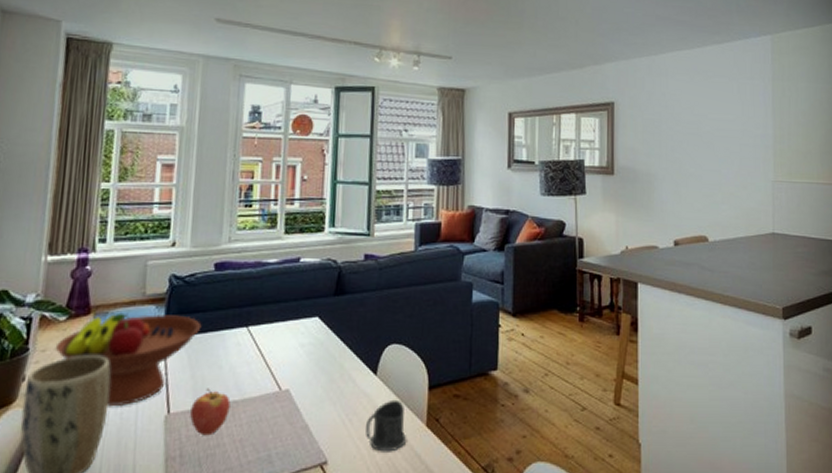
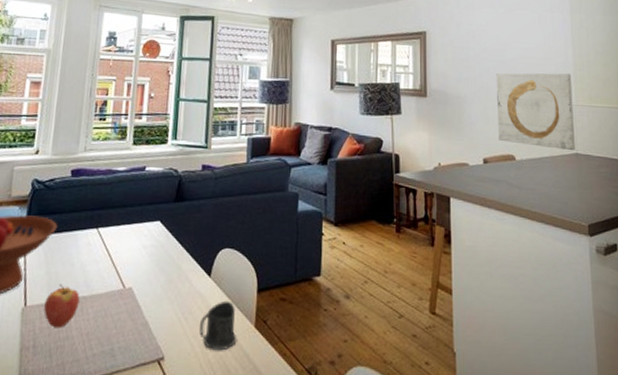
wall art: none [689,146,772,231] -> present [496,73,575,151]

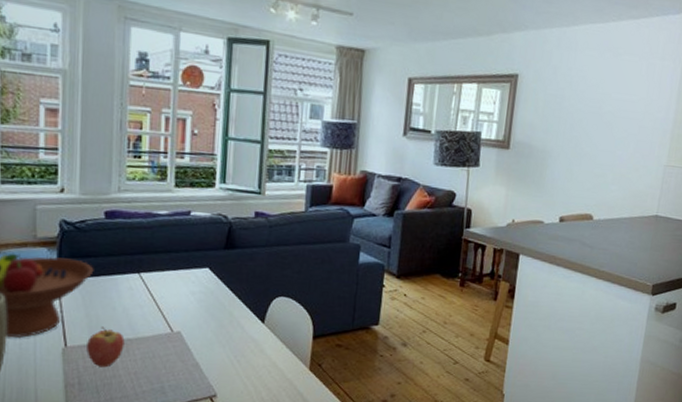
mug: present [199,300,237,351] -> none [252,345,291,390]
wall art: present [496,73,575,151] -> none [579,127,669,213]

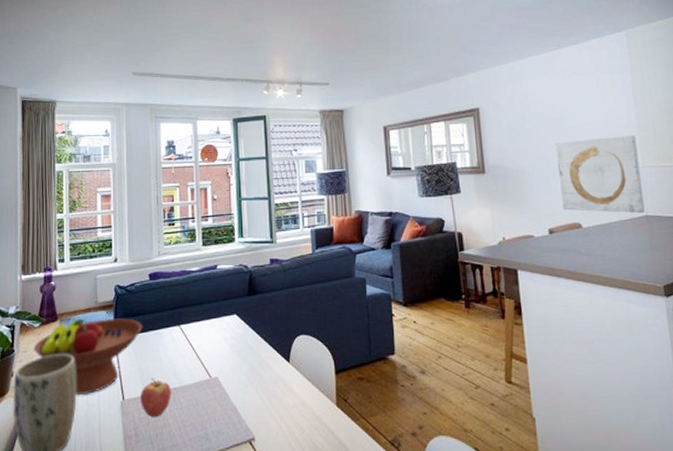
wall art: none [579,127,669,213] -> present [555,136,645,214]

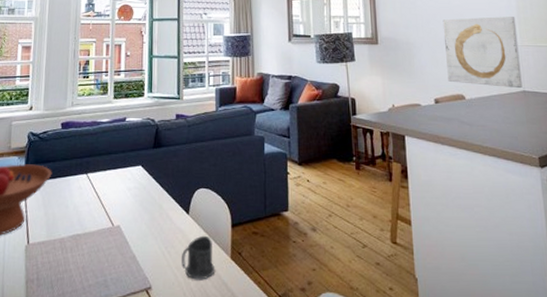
fruit: present [141,378,171,418] -> none [44,223,75,263]
mug: none [285,383,321,429] -> present [182,235,216,280]

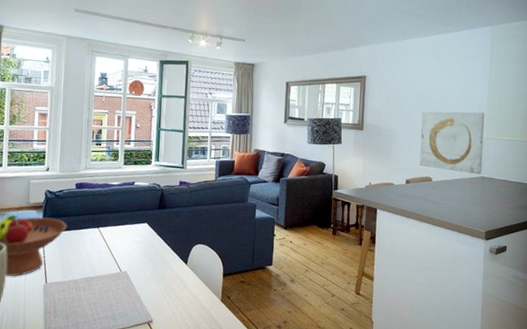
mug: present [182,235,216,280] -> none [179,282,208,317]

